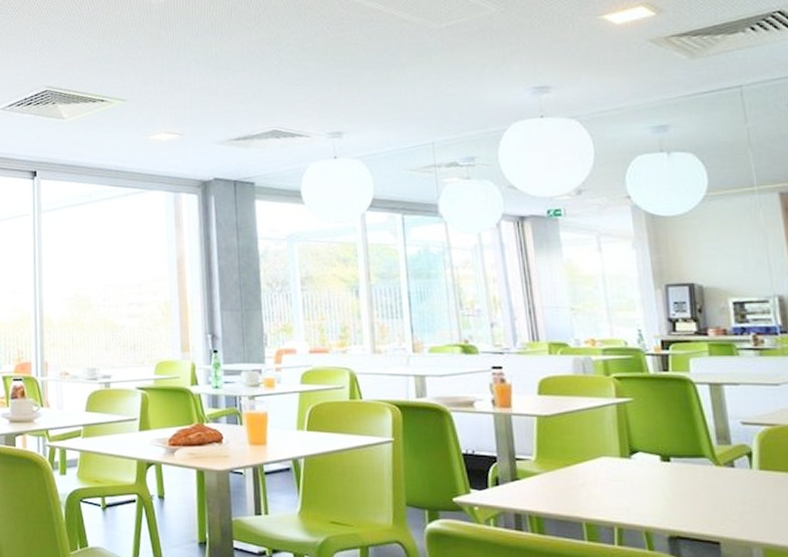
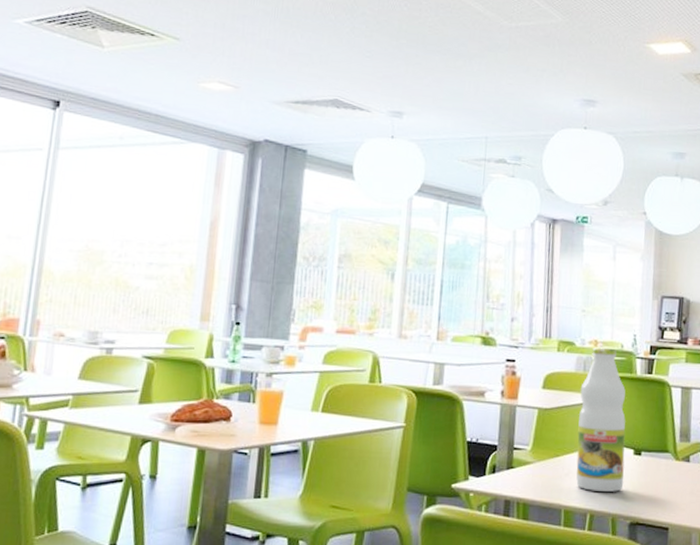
bottle: none [583,346,654,503] -> present [576,347,626,492]

